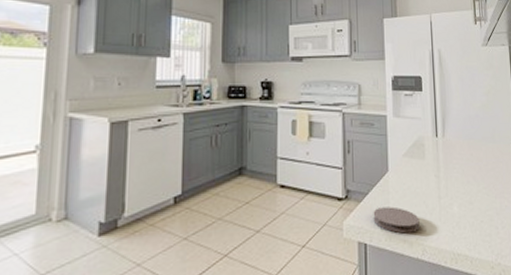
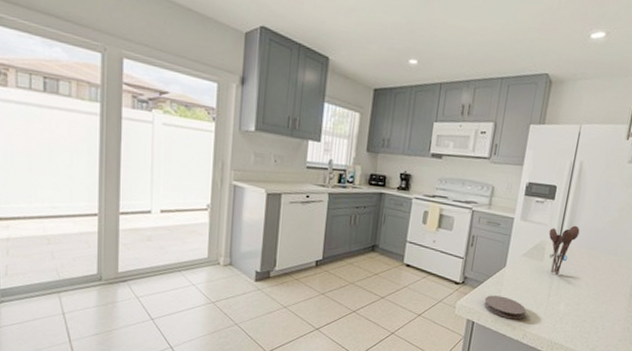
utensil holder: none [424,115,454,173] -> present [548,225,580,275]

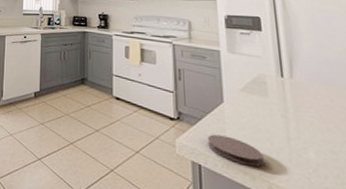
utensil holder: present [548,225,580,275] -> none [265,57,306,114]

